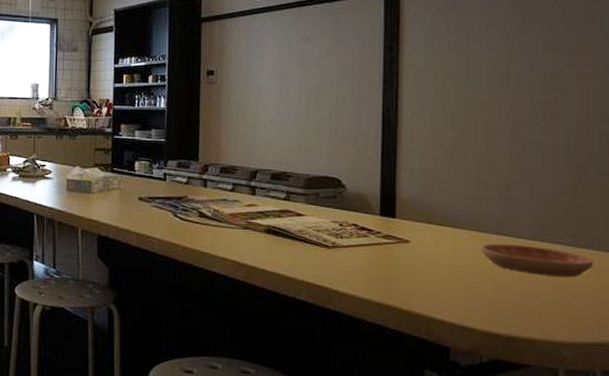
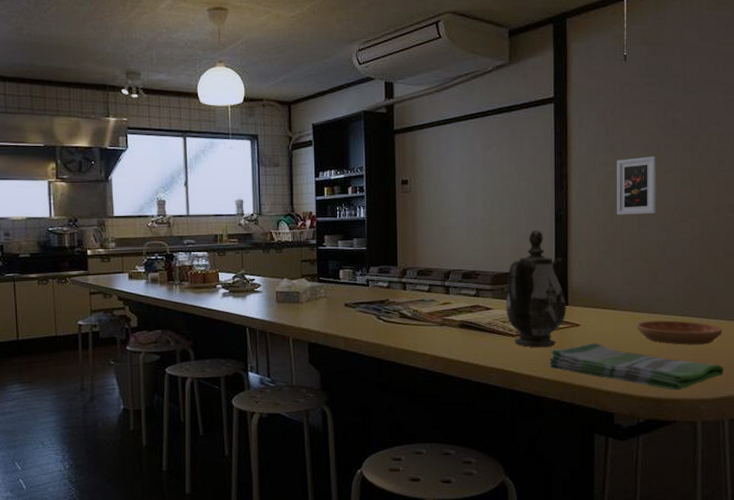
teapot: none [320,131,394,264] -> present [506,230,567,348]
dish towel: none [370,263,596,329] -> present [549,343,724,391]
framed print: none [458,55,510,121] -> present [617,156,657,215]

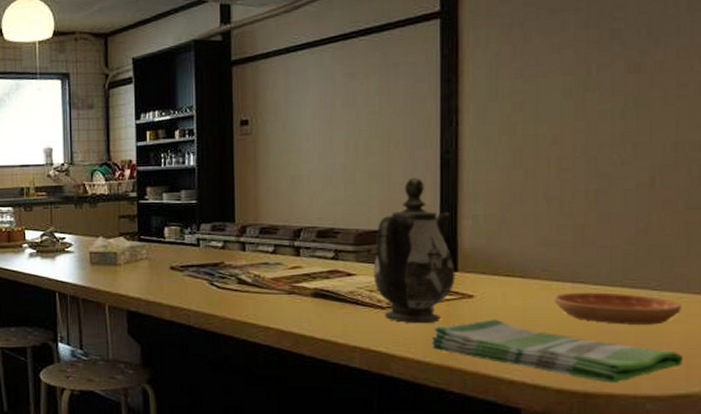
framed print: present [617,156,657,215] -> none [527,80,586,157]

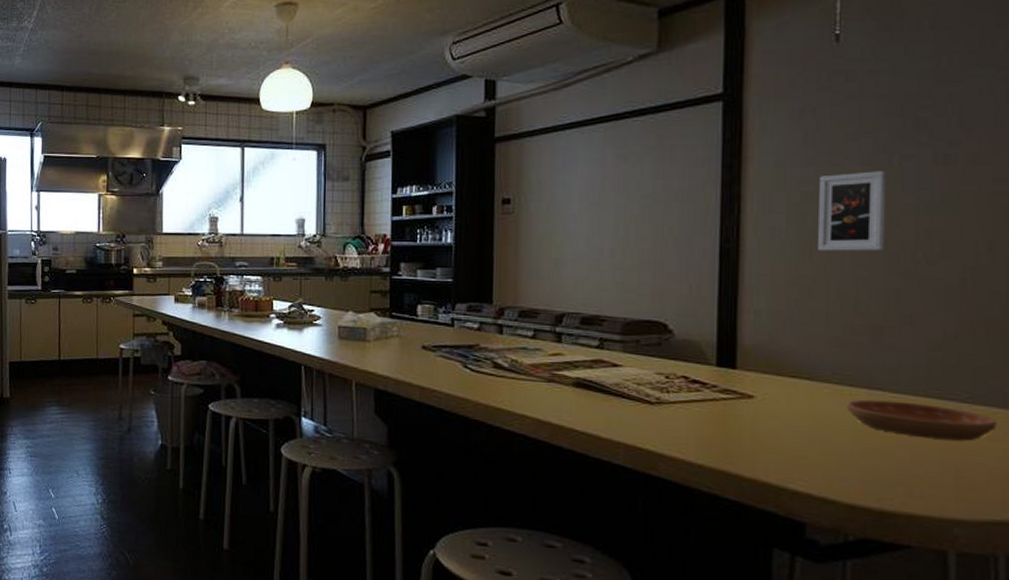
teapot: present [373,177,456,324] -> none [642,266,734,423]
dish towel: present [430,319,684,383] -> none [704,422,1000,503]
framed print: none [527,80,586,157] -> present [818,171,887,252]

